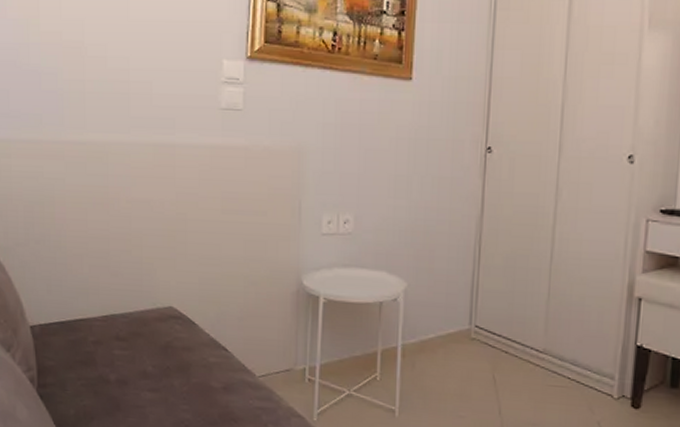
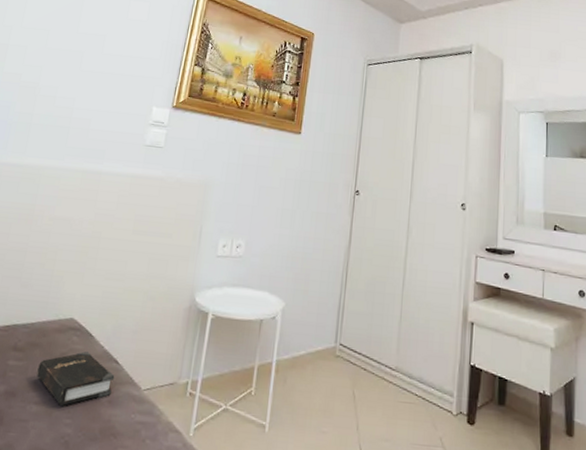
hardback book: none [145,340,226,393] -> present [37,351,115,406]

